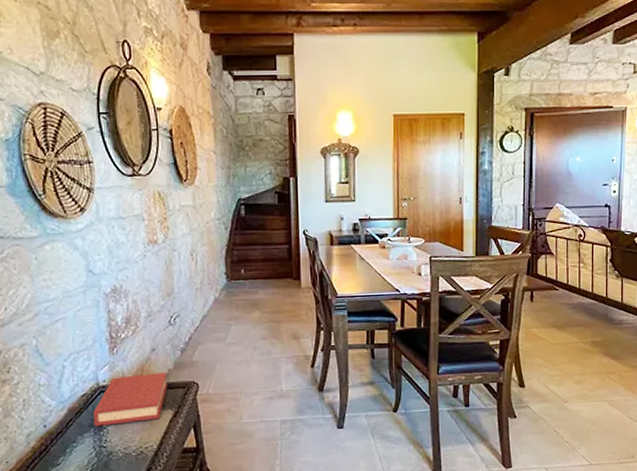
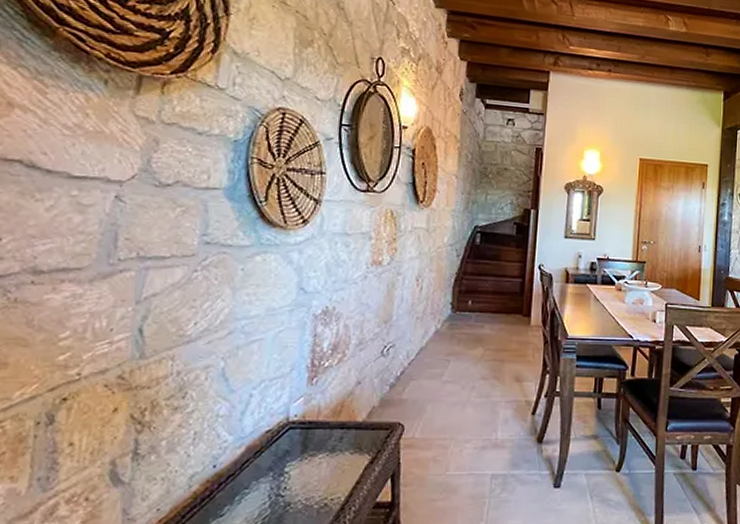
hardback book: present [93,373,167,426] -> none [274,410,370,470]

